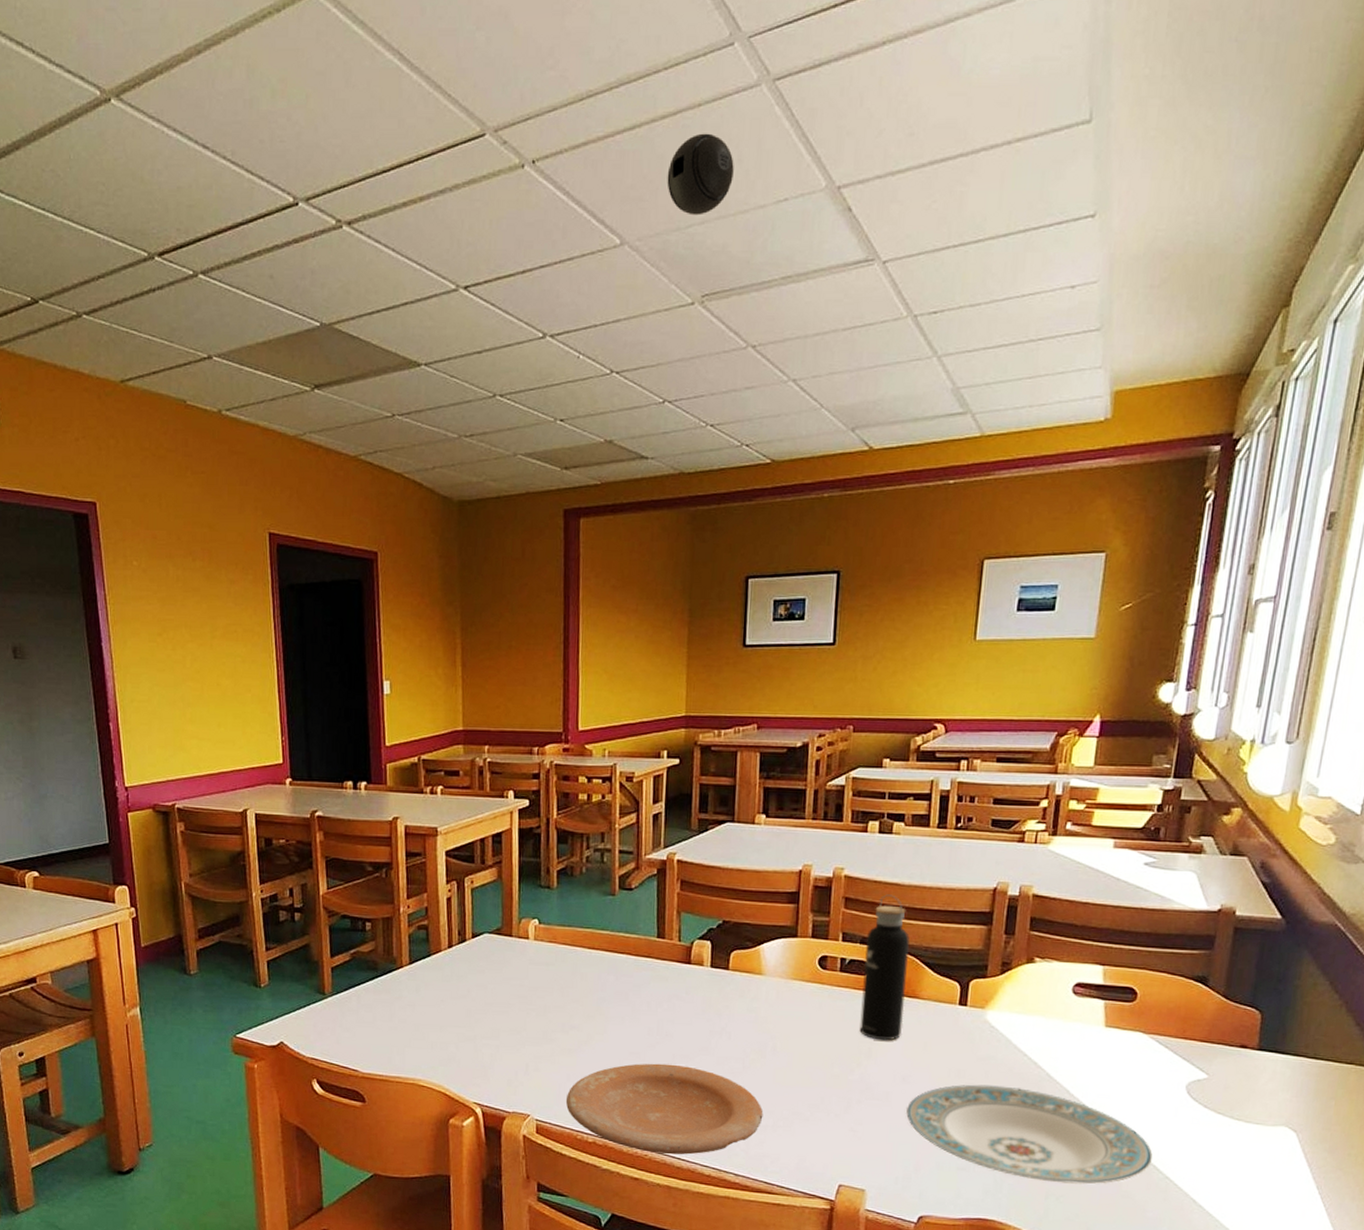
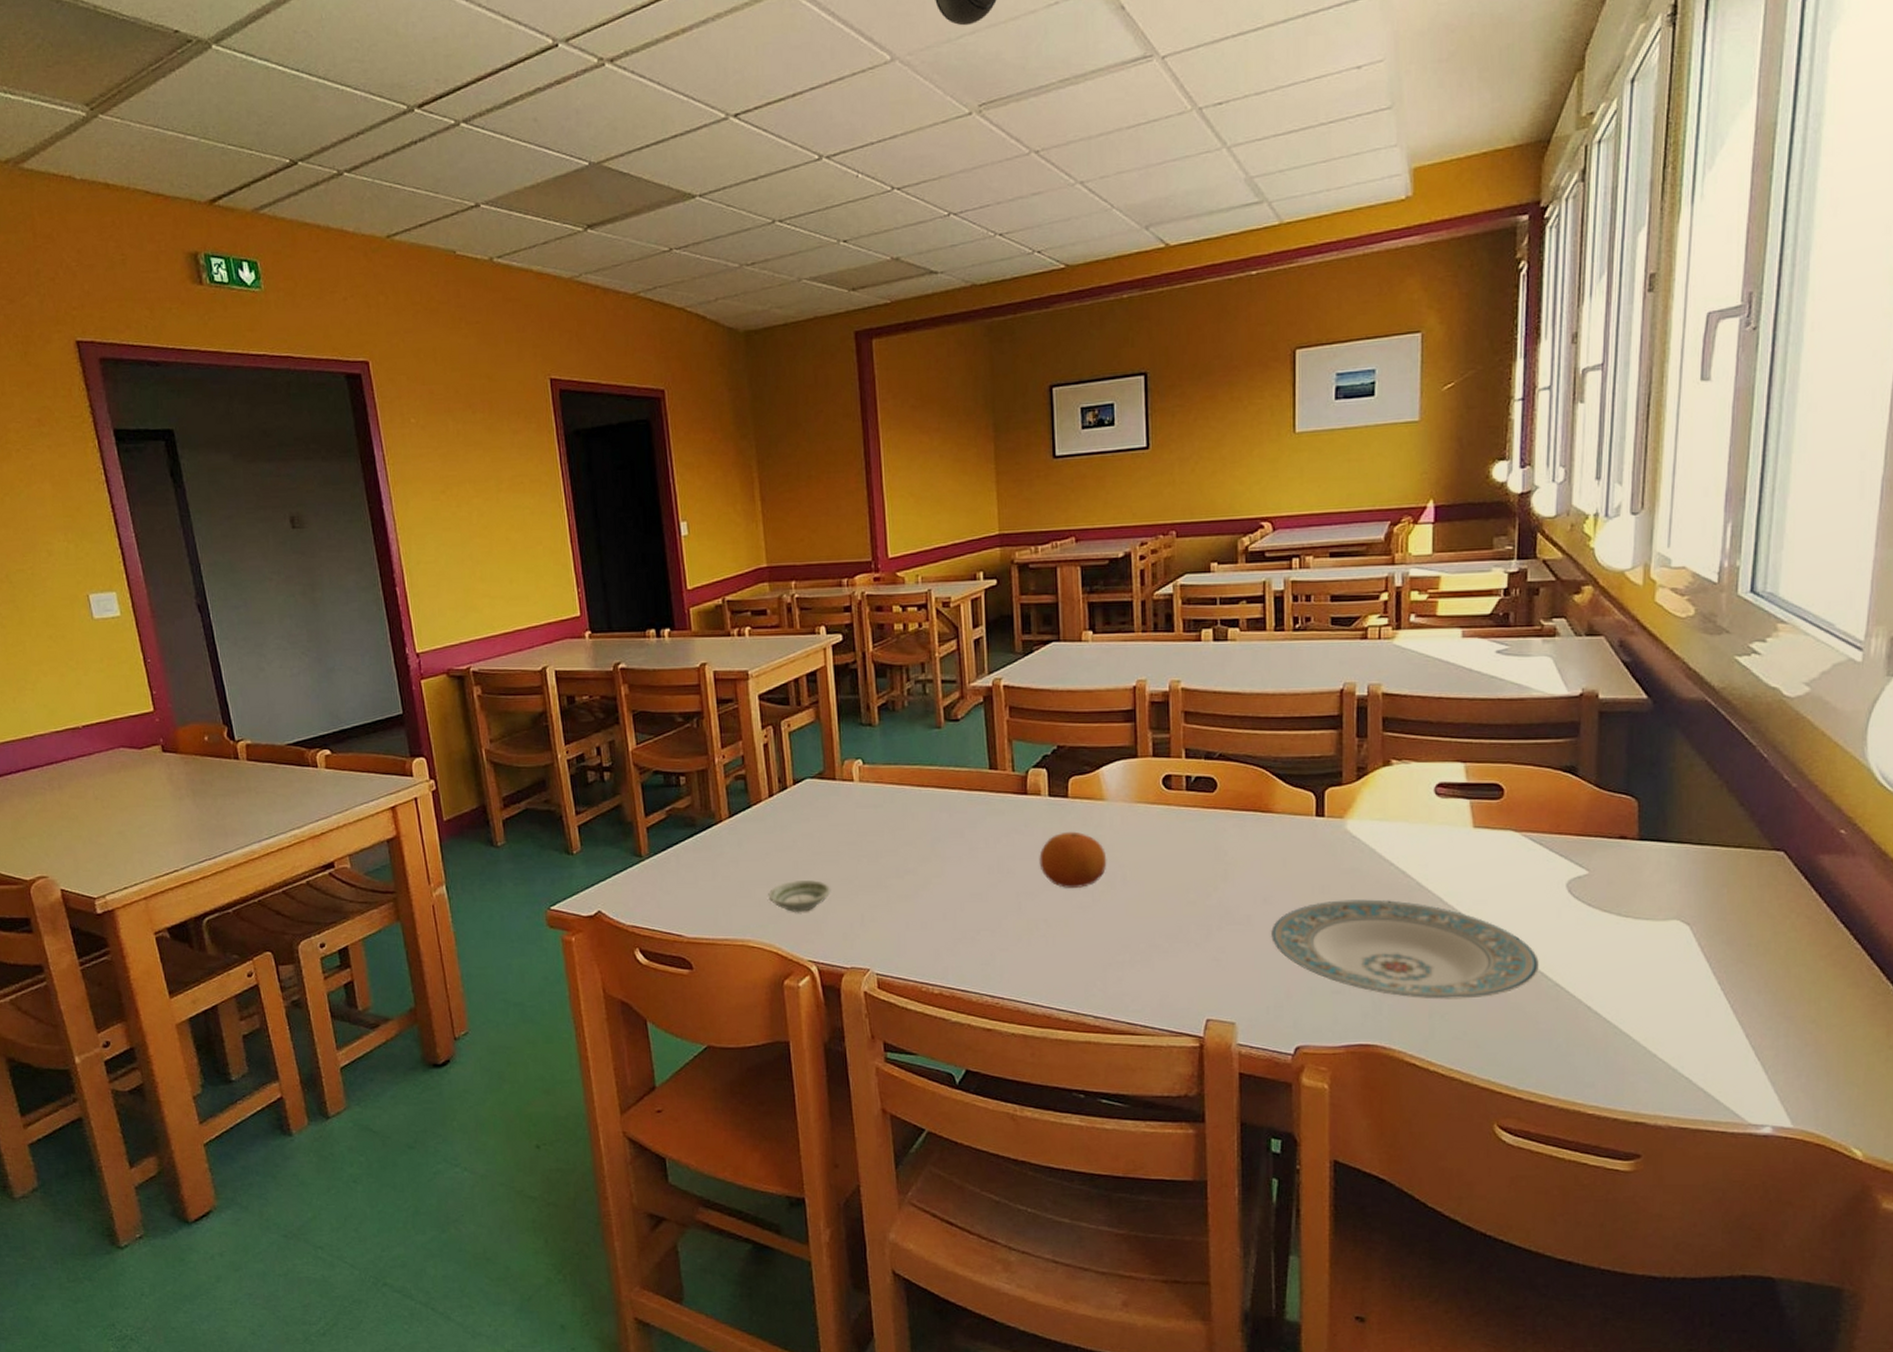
saucer: none [440,1028,500,1058] -> present [768,880,831,913]
plate: present [566,1063,764,1155] -> none [907,903,1119,1001]
fruit: none [696,1001,760,1055] -> present [1039,831,1107,888]
water bottle: present [859,894,910,1041] -> none [1210,704,1259,860]

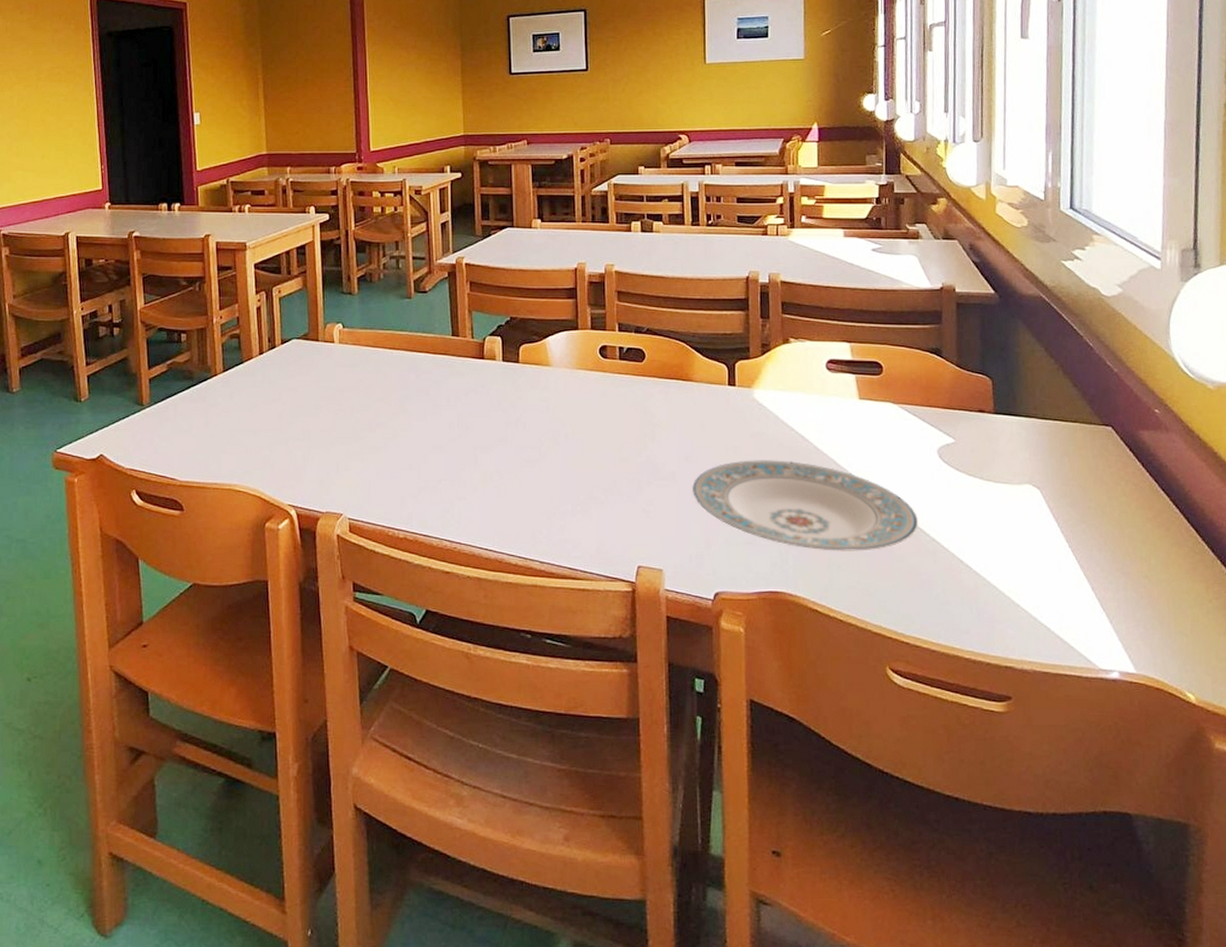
saucer: present [768,880,831,913] -> none [255,431,311,461]
fruit: present [1039,831,1107,888] -> none [494,393,552,444]

